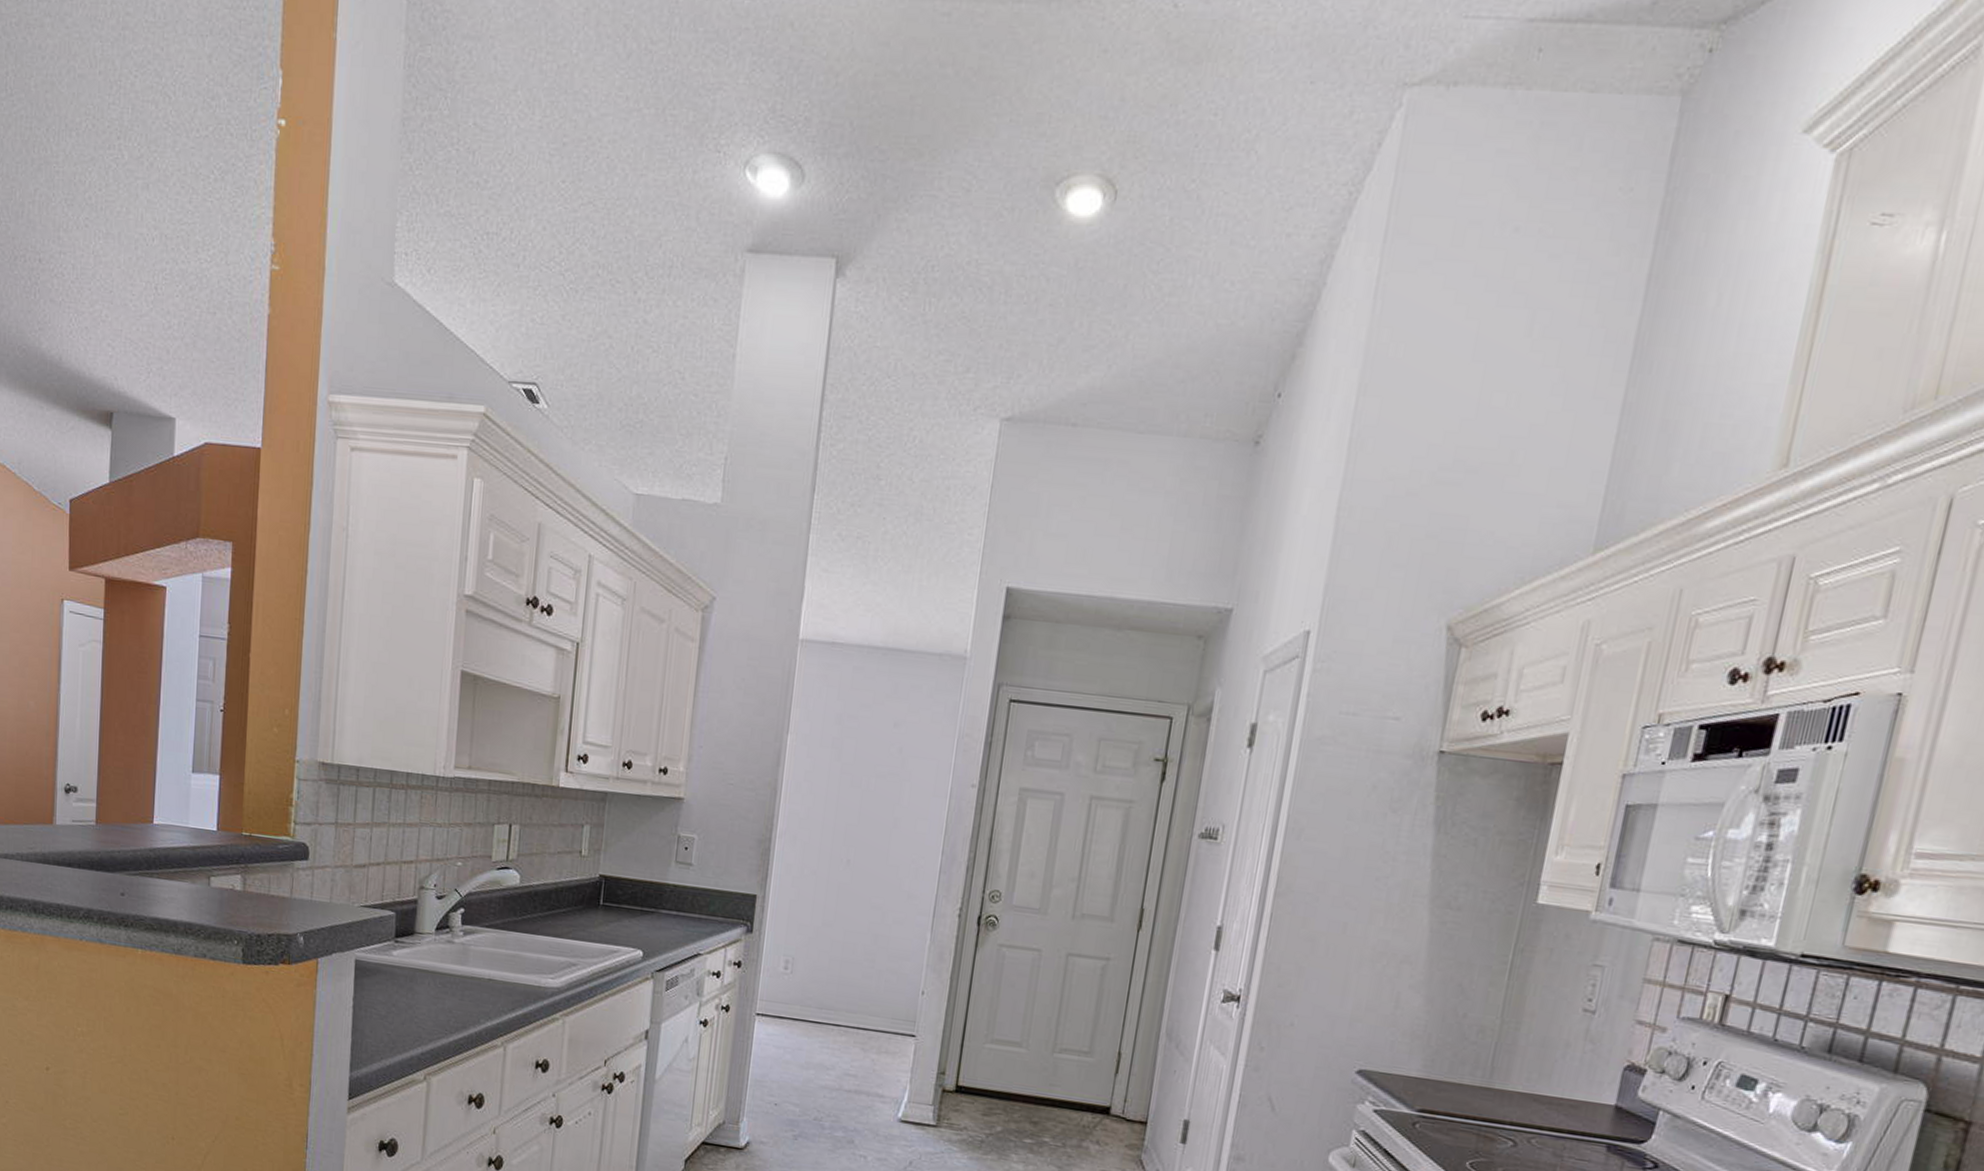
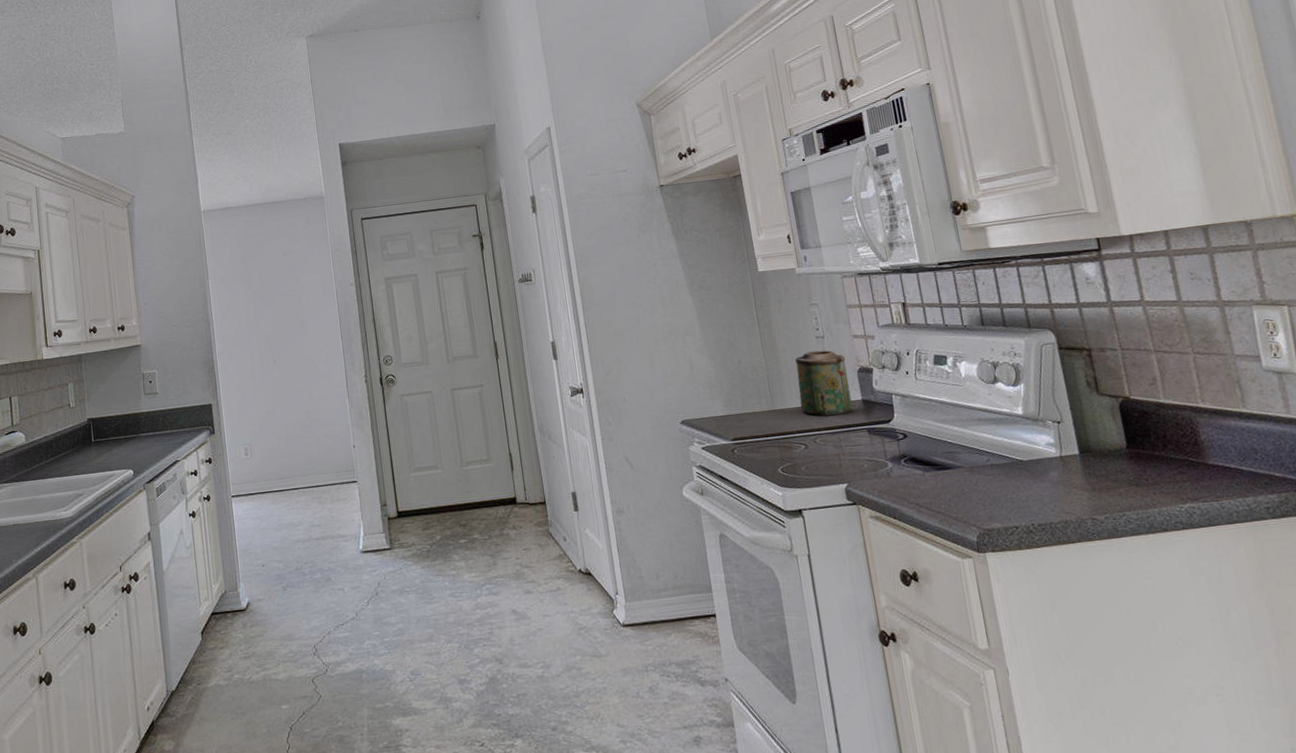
canister: none [1526,1025,1614,1119] -> present [795,350,853,416]

